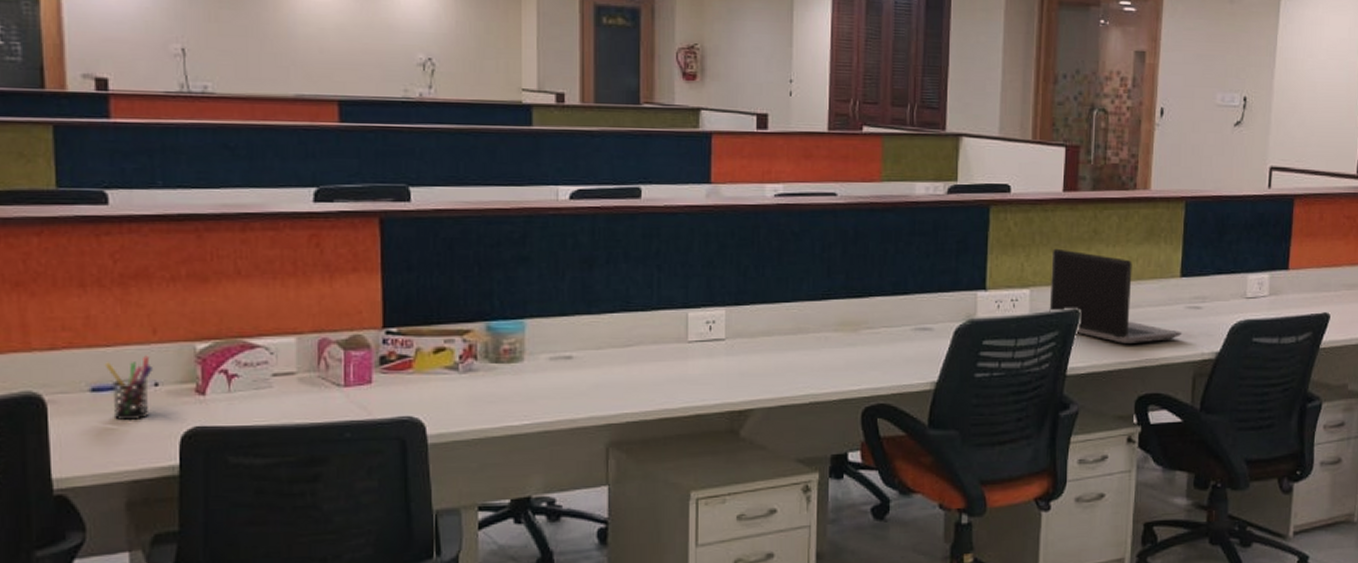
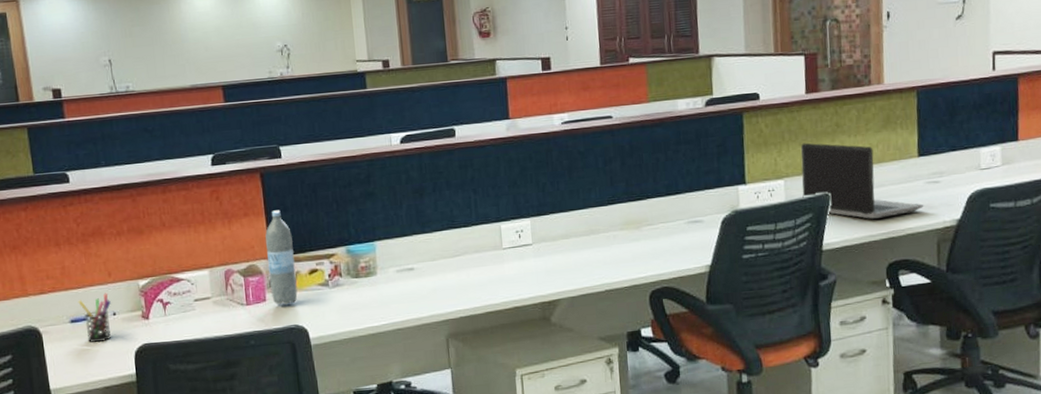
water bottle: none [378,267,416,390] -> present [265,210,298,305]

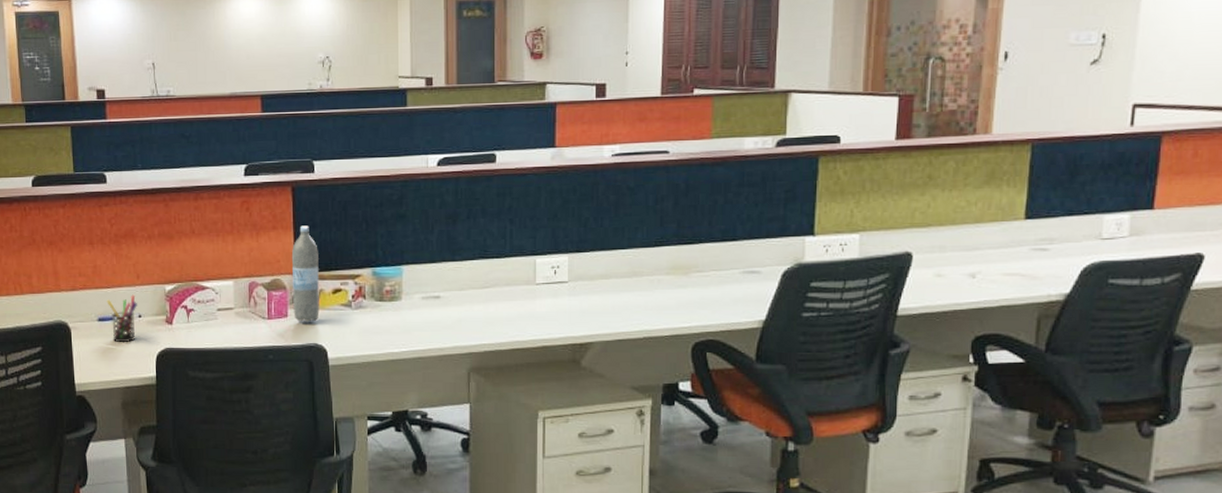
laptop computer: present [801,142,924,220] -> none [879,194,1026,286]

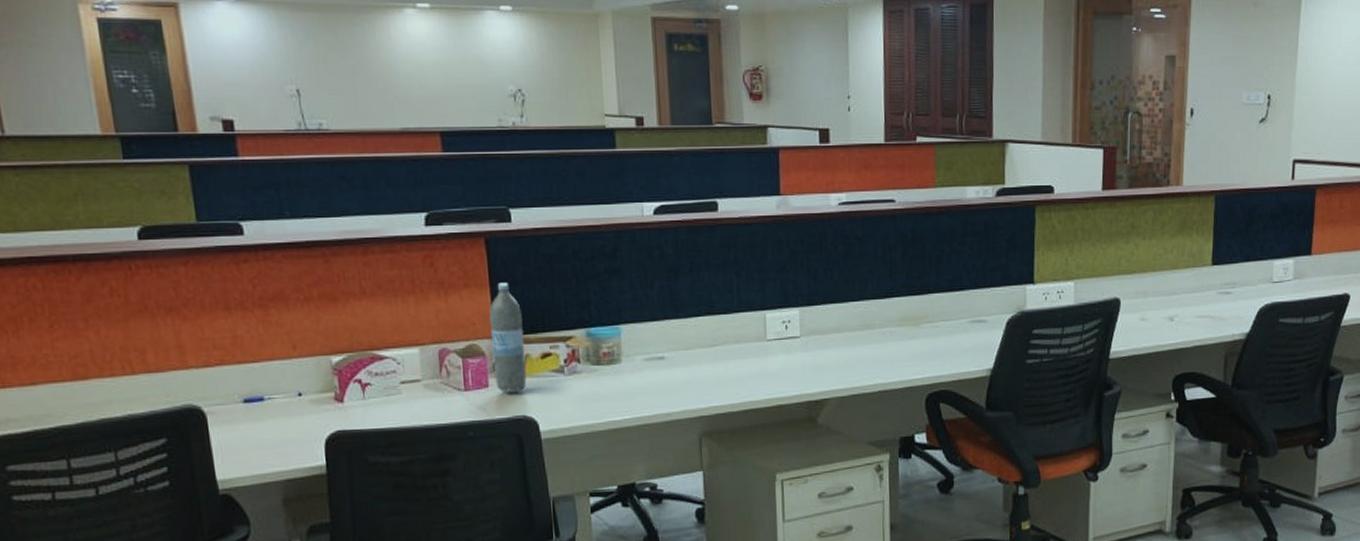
pen holder: present [106,294,137,343] -> none [253,369,296,427]

